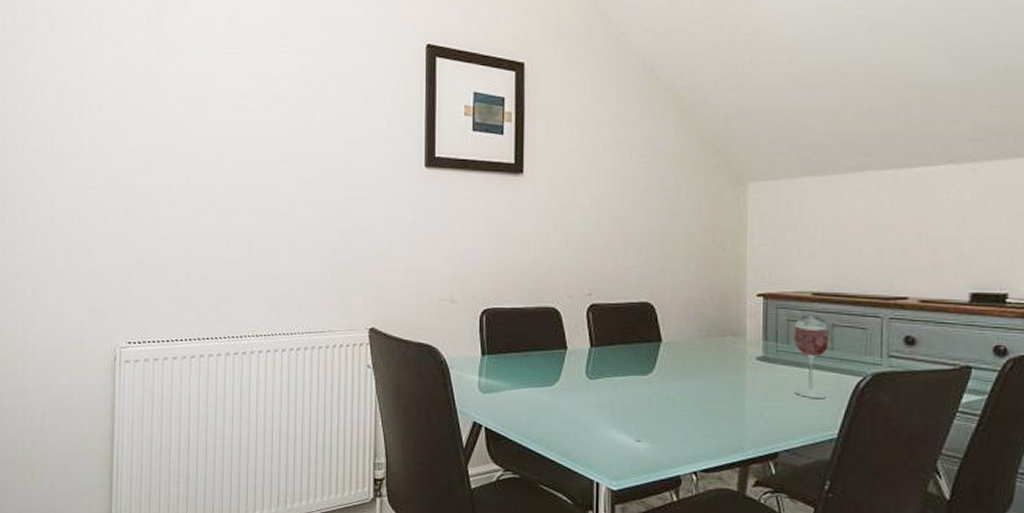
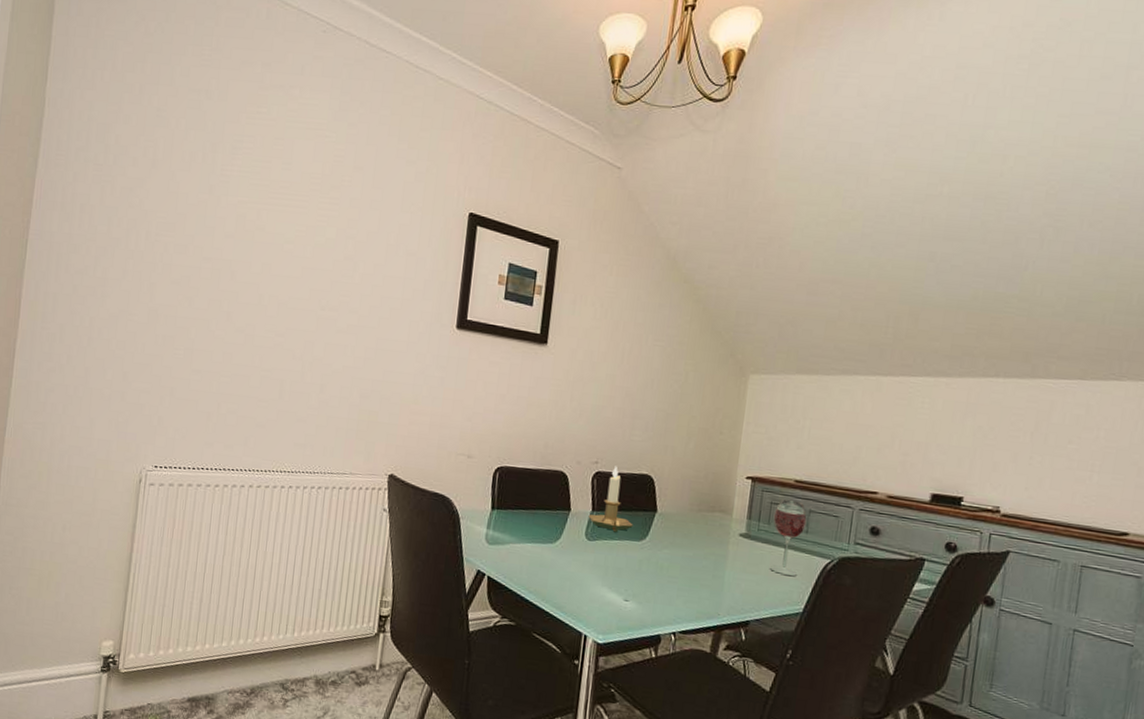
candlestick: none [587,296,637,368] -> present [588,466,633,533]

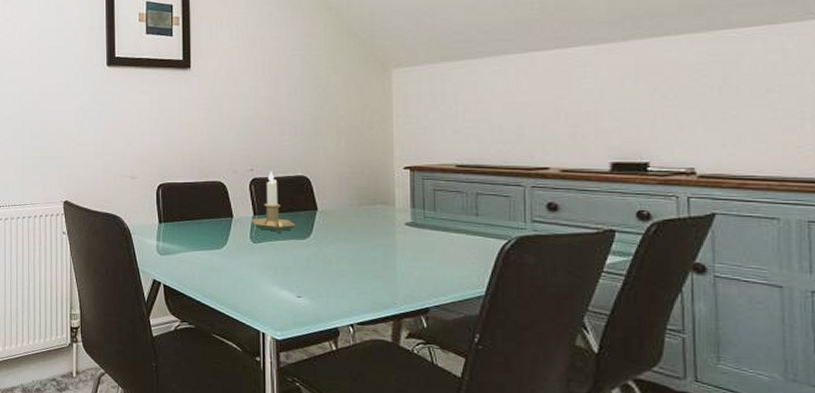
wineglass: present [770,499,807,577] -> none [438,185,475,261]

